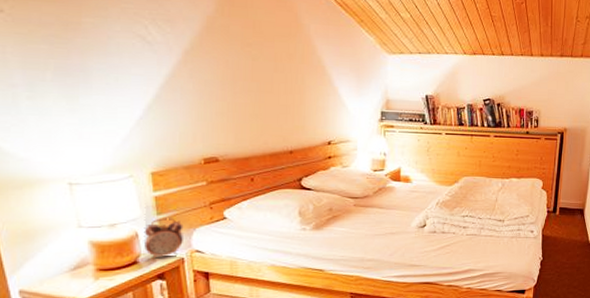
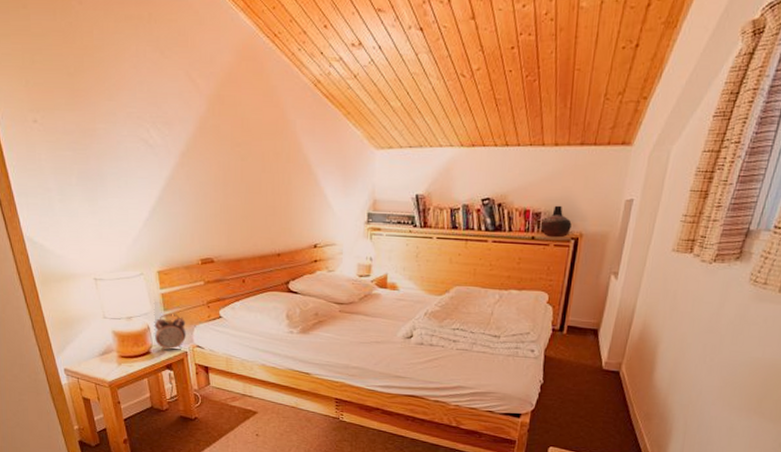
vase: none [534,105,558,132] -> present [541,205,572,238]

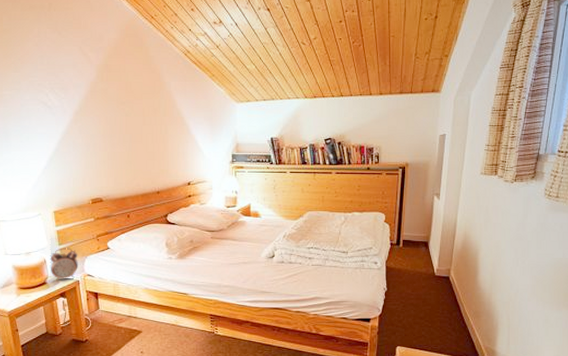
vase: present [541,205,572,238] -> none [374,141,399,168]

